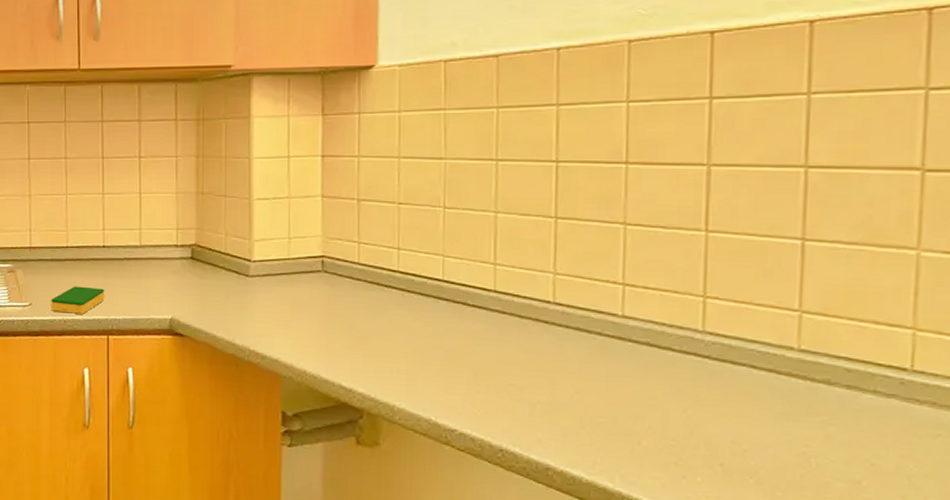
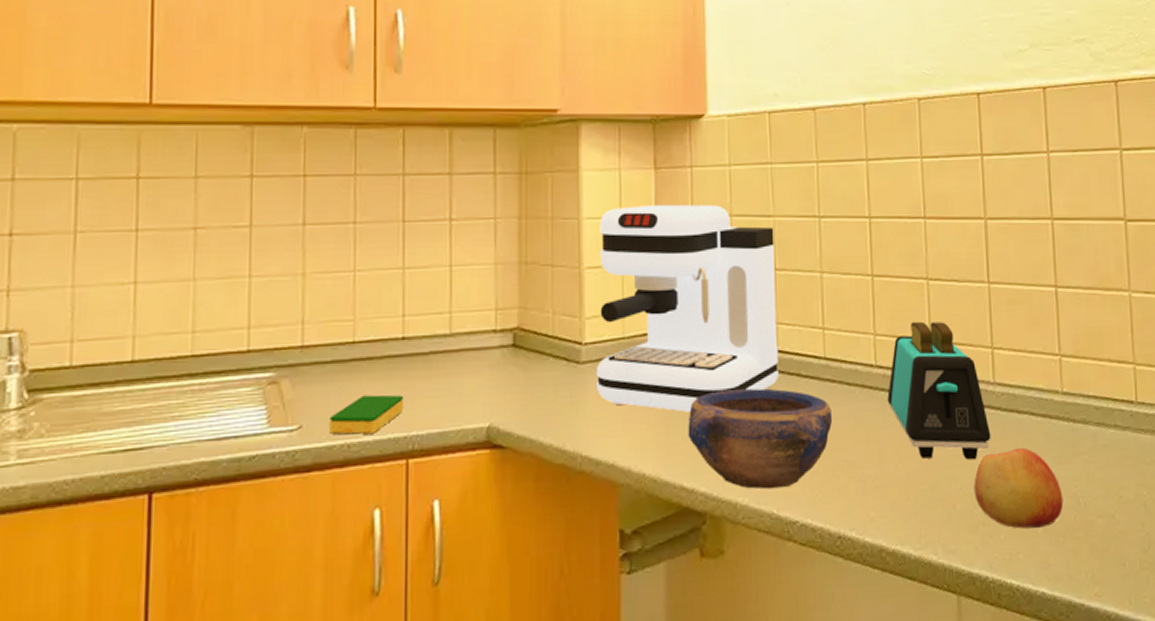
coffee maker: none [262,148,445,325] -> present [595,205,779,412]
bowl: none [348,310,501,400] -> present [688,388,833,490]
toaster: none [565,264,694,403] -> present [887,321,991,460]
apple: none [666,397,788,479] -> present [974,447,1064,529]

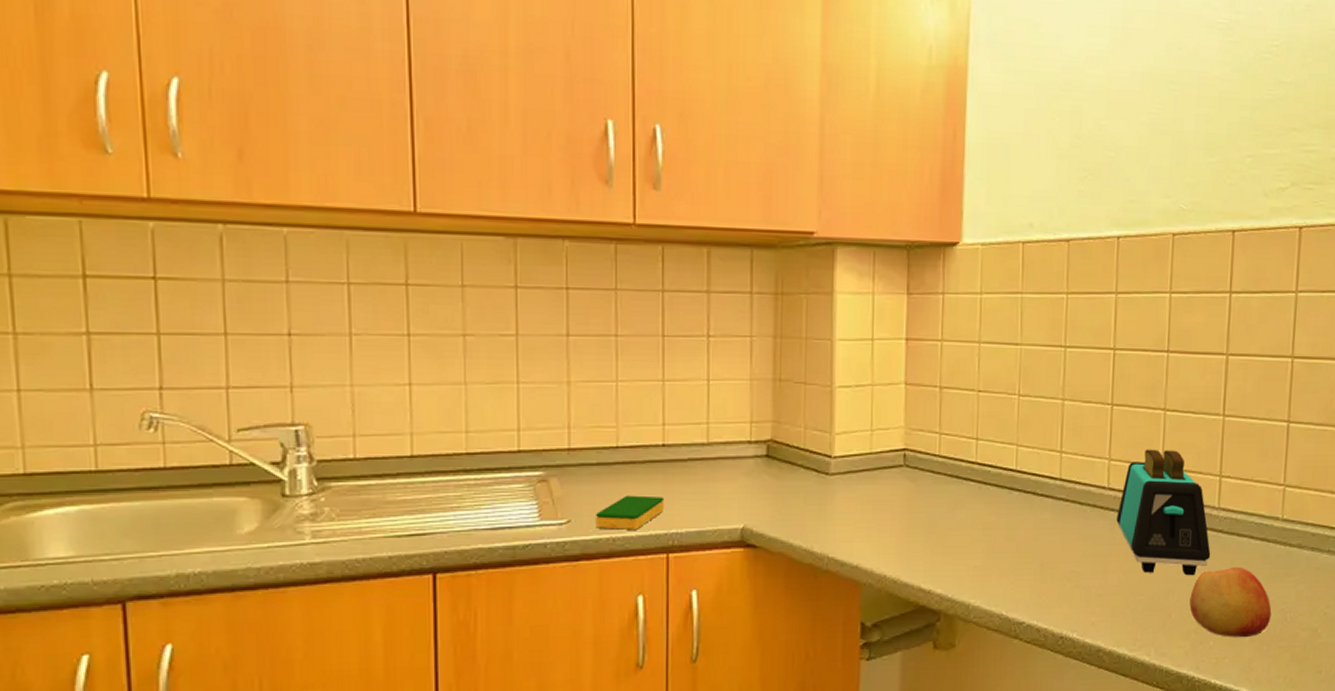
coffee maker: present [595,205,779,412] -> none [843,329,1020,523]
bowl: present [688,388,833,490] -> none [927,504,1064,594]

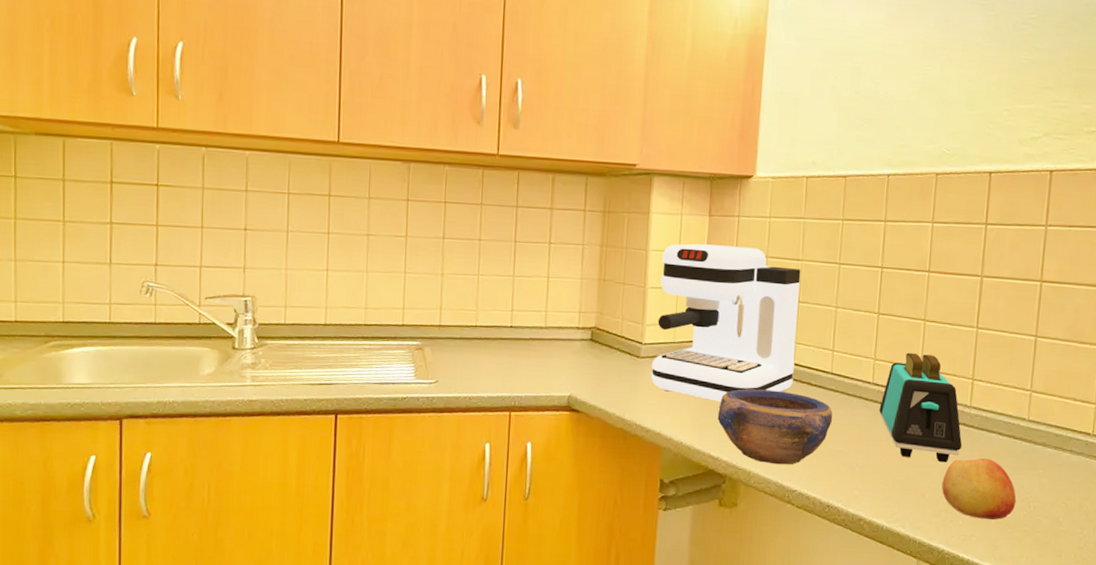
dish sponge: present [596,495,665,530] -> none [457,364,510,391]
coffee maker: none [843,329,1020,523] -> present [651,244,801,402]
bowl: none [927,504,1064,594] -> present [717,388,833,465]

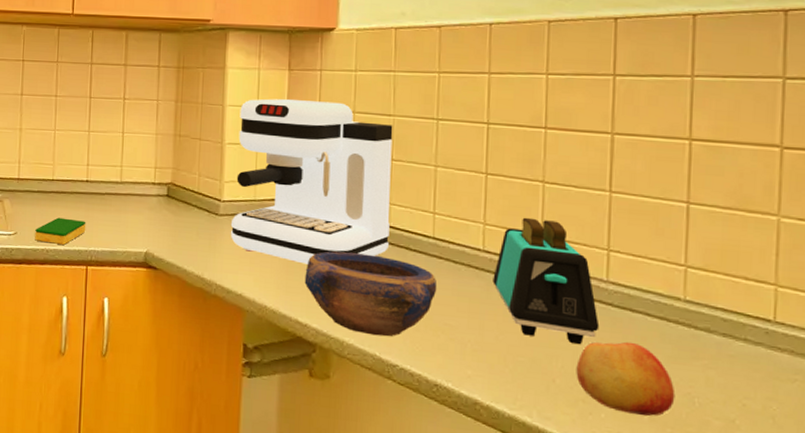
dish sponge: none [457,364,510,391] -> present [35,217,86,245]

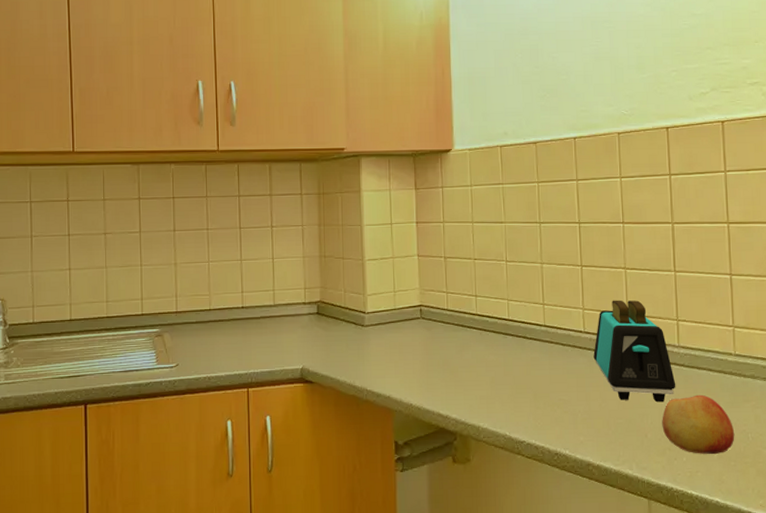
dish sponge: present [35,217,86,245] -> none [196,345,245,371]
coffee maker: present [230,99,393,264] -> none [375,215,509,362]
bowl: present [304,251,437,337] -> none [442,346,551,418]

